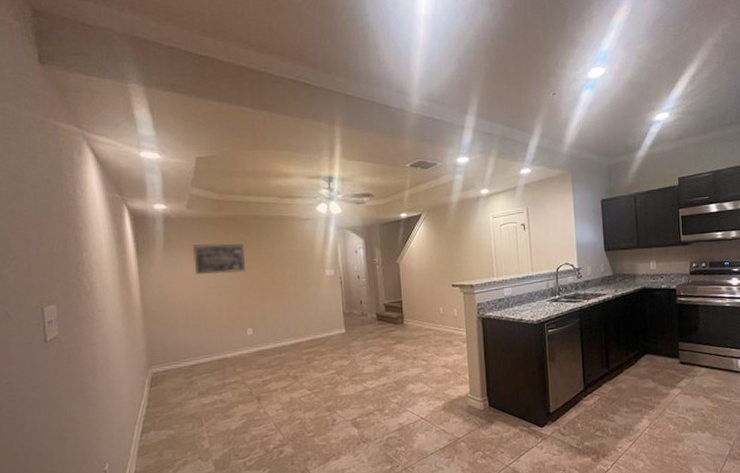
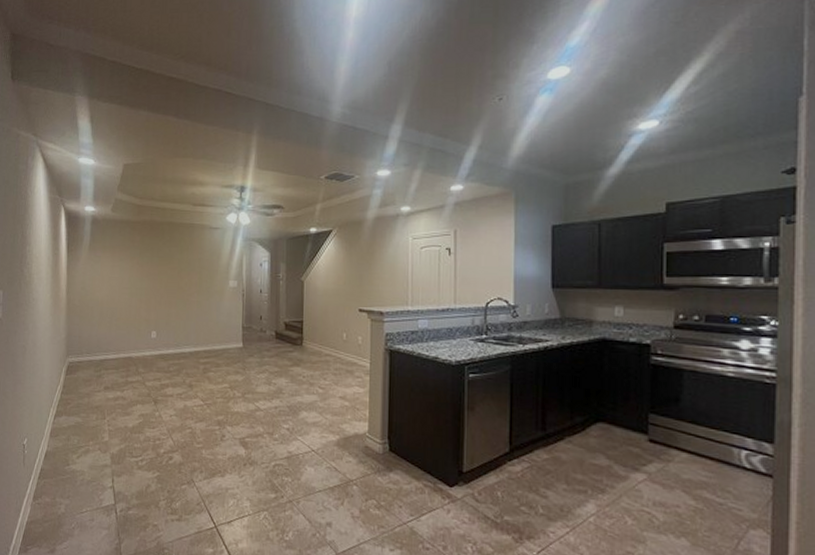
wall art: present [192,244,246,275] -> none [112,246,158,276]

